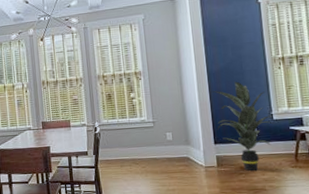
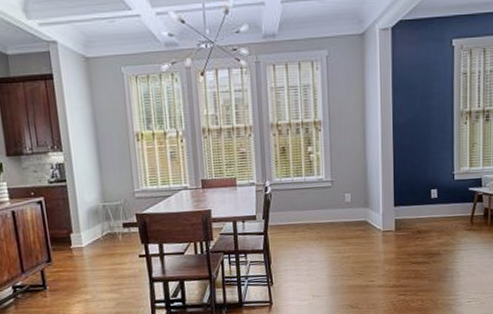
indoor plant: present [210,81,274,172] -> none [394,136,454,235]

